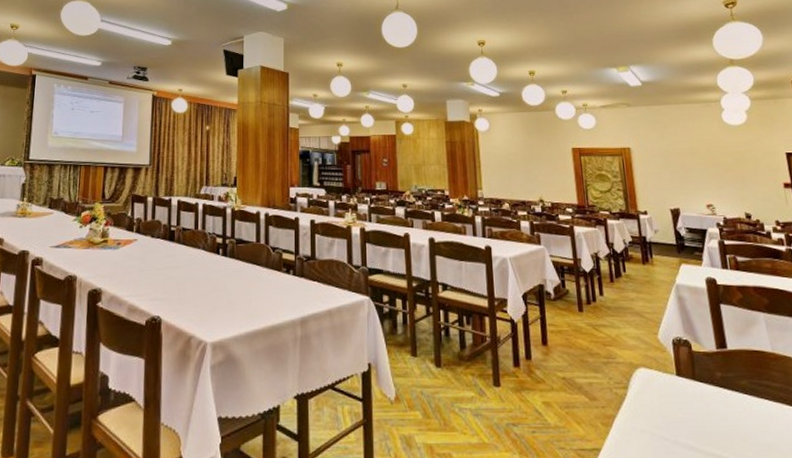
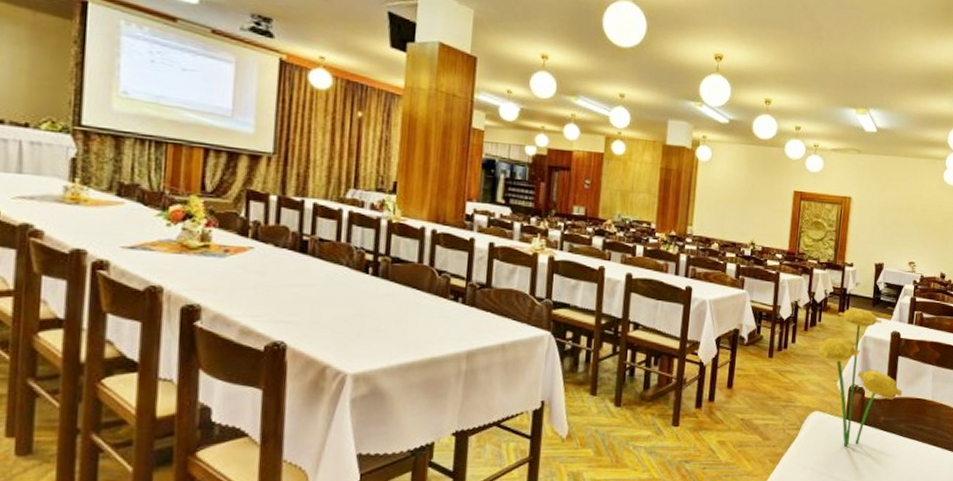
flowers: none [624,256,736,407] -> present [814,309,903,447]

